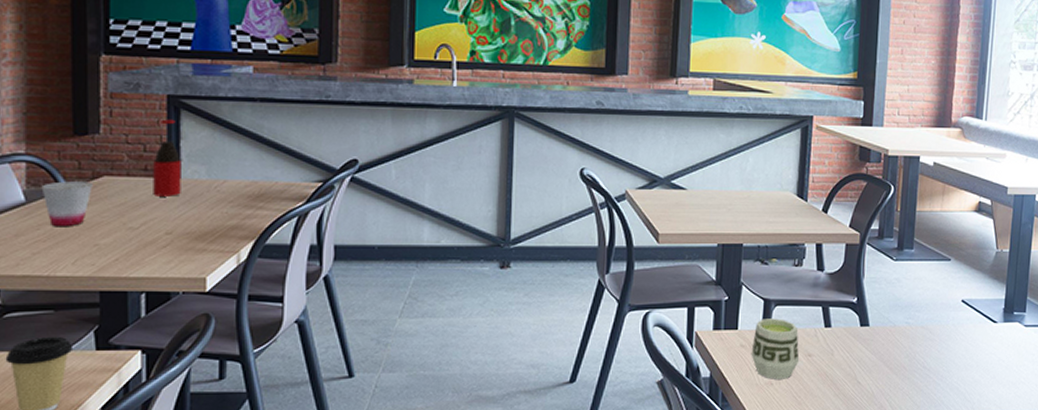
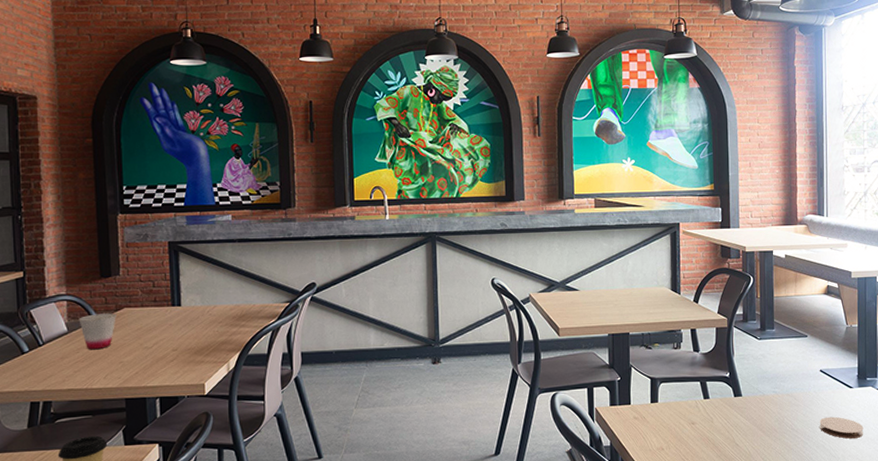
bottle: present [153,119,182,197] -> none [160,260,182,322]
cup: present [751,318,800,379] -> none [643,393,685,445]
coaster: none [955,355,1005,381] -> present [819,416,864,439]

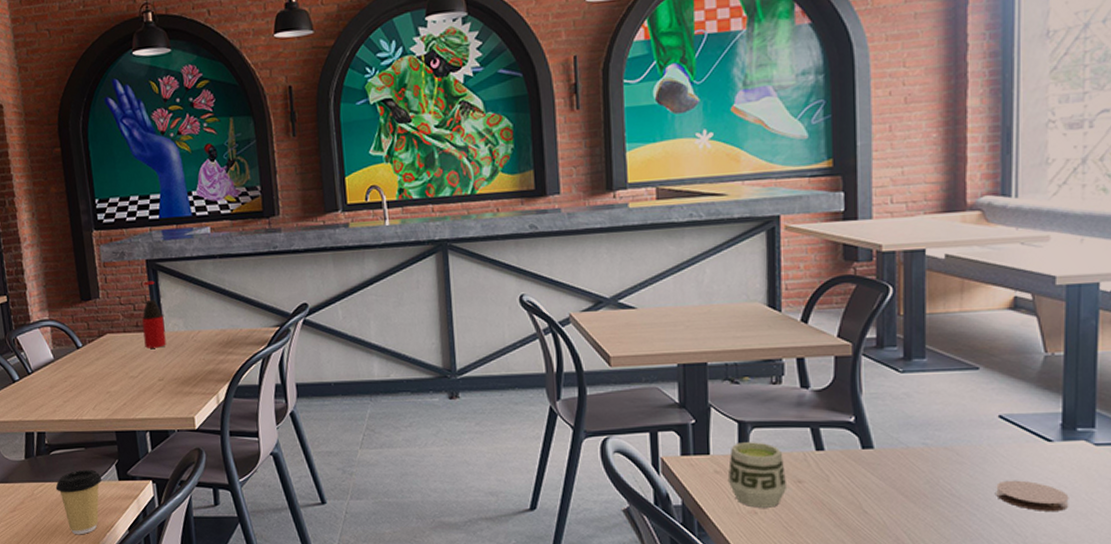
cup: present [78,313,116,350] -> none [63,339,100,379]
bottle: none [160,260,182,322] -> present [142,280,166,348]
cup: none [643,393,685,445] -> present [727,442,788,508]

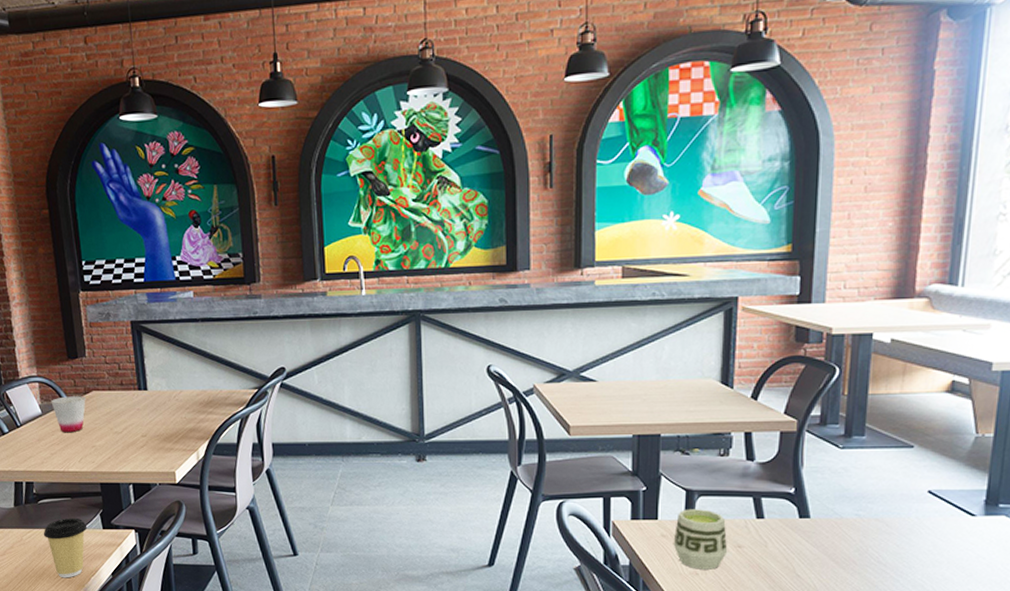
cup: none [63,339,100,379] -> present [51,396,86,433]
bottle: present [142,280,166,348] -> none [126,341,149,406]
coaster: present [996,480,1069,511] -> none [919,550,986,579]

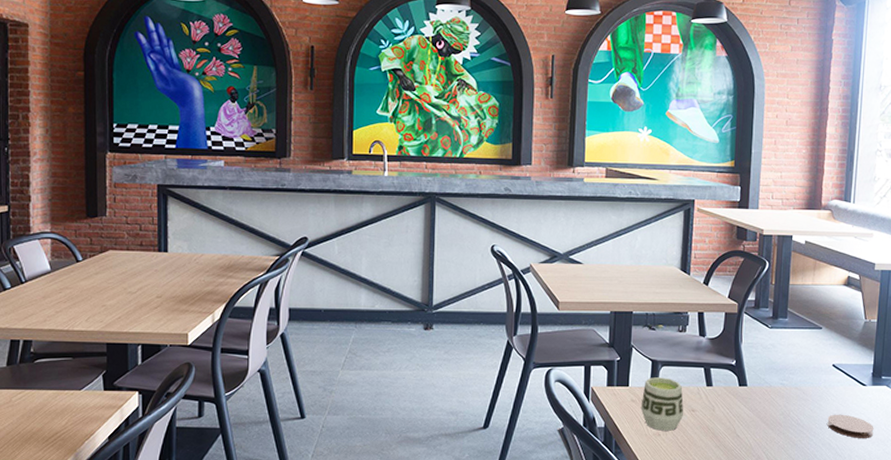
coffee cup: present [43,518,88,578] -> none [36,378,87,443]
cup: present [51,396,86,433] -> none [62,254,101,291]
coaster: none [919,550,986,579] -> present [827,414,874,438]

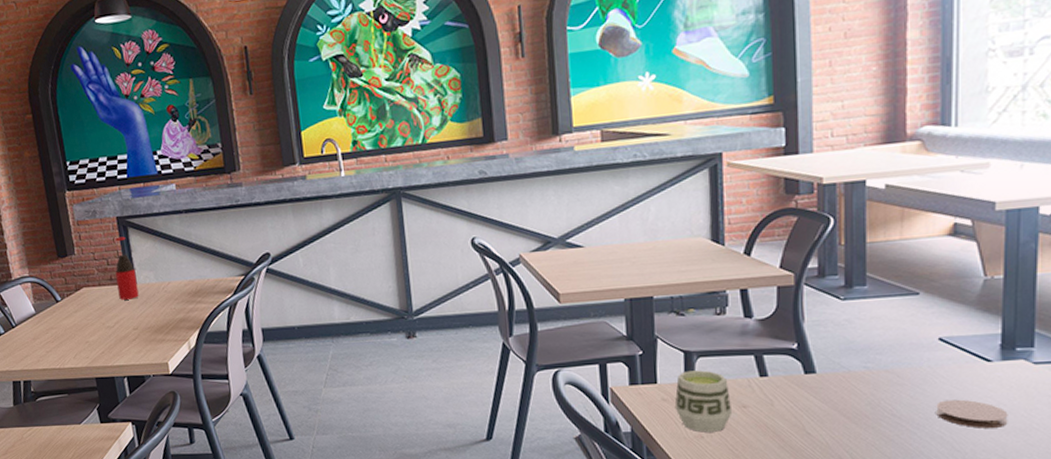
bottle: none [147,204,169,267] -> present [115,236,139,300]

